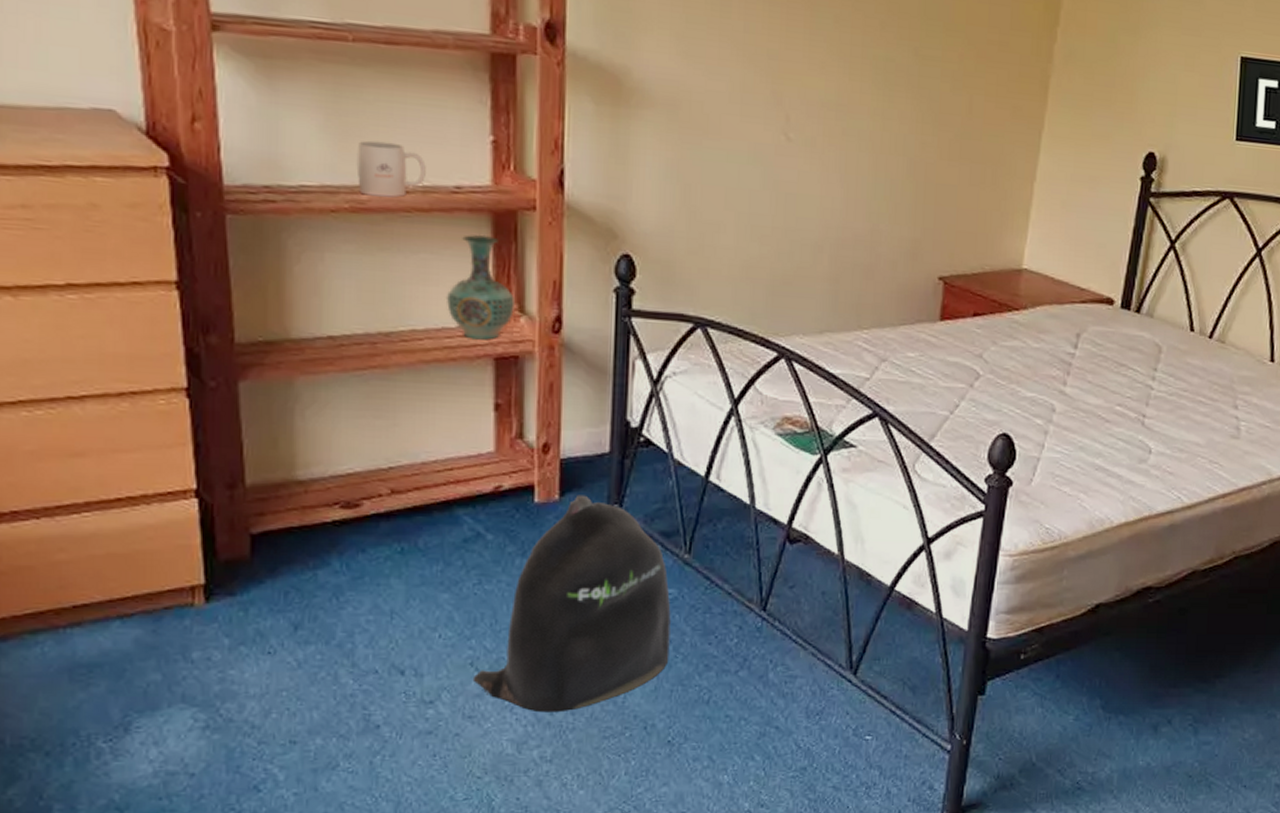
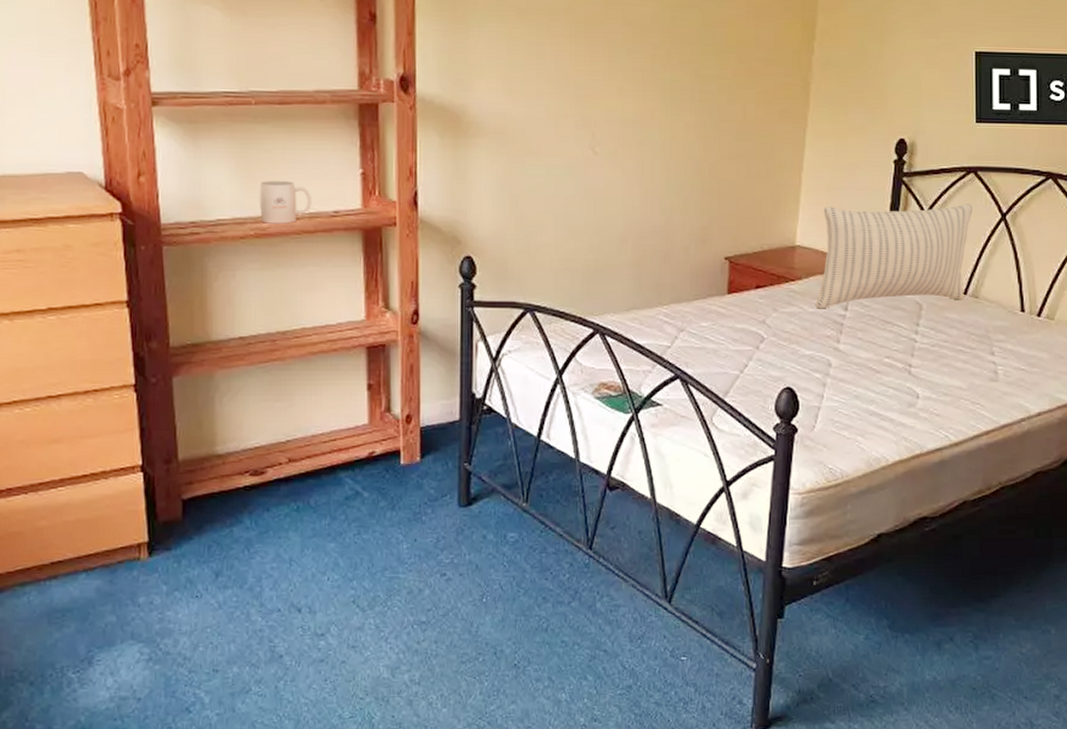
vase: present [446,234,514,340] -> none [328,248,381,333]
backpack: present [472,495,671,713] -> none [355,456,513,642]
pillow: none [1040,225,1225,344] -> present [815,204,972,308]

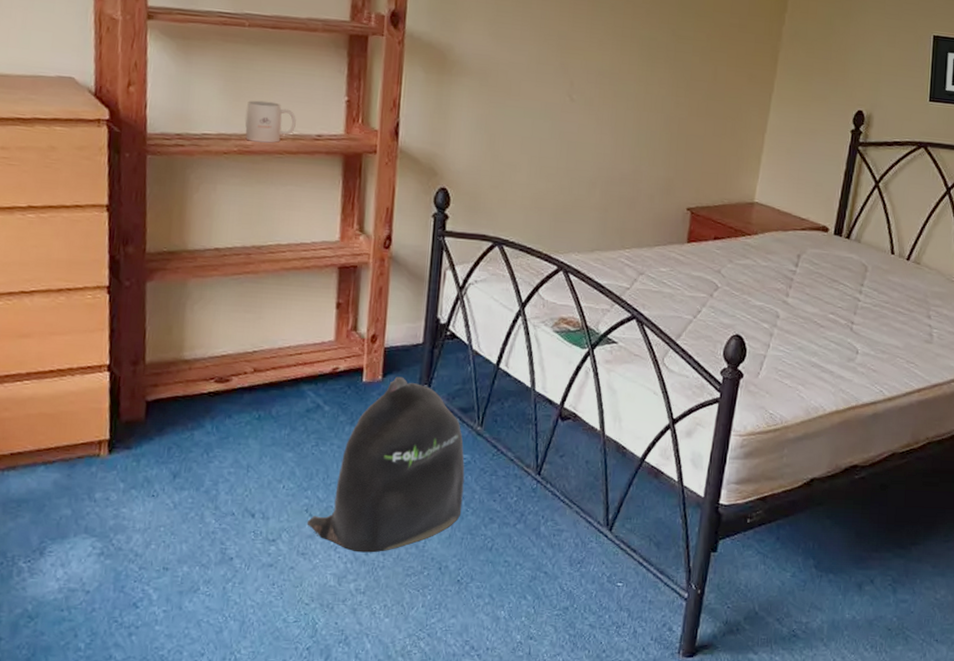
backpack: none [355,456,513,642] -> present [306,376,465,553]
pillow: present [815,204,972,308] -> none [768,168,921,265]

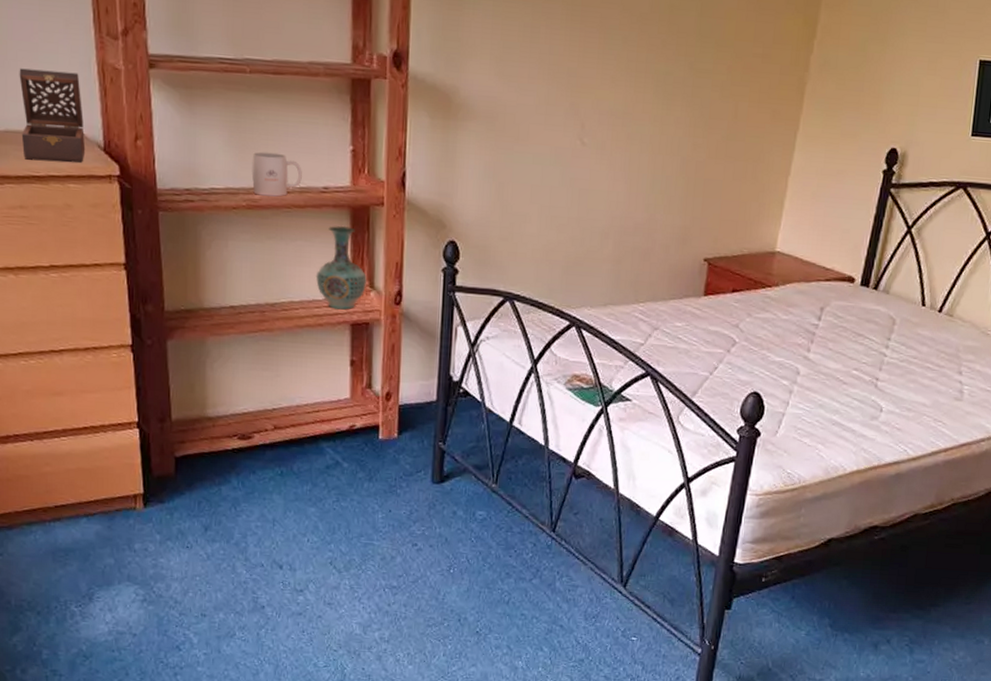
jewelry box: none [9,15,76,108] -> present [19,68,86,164]
vase: none [304,171,356,253] -> present [315,225,367,310]
backpack: present [306,376,465,553] -> none [331,434,481,604]

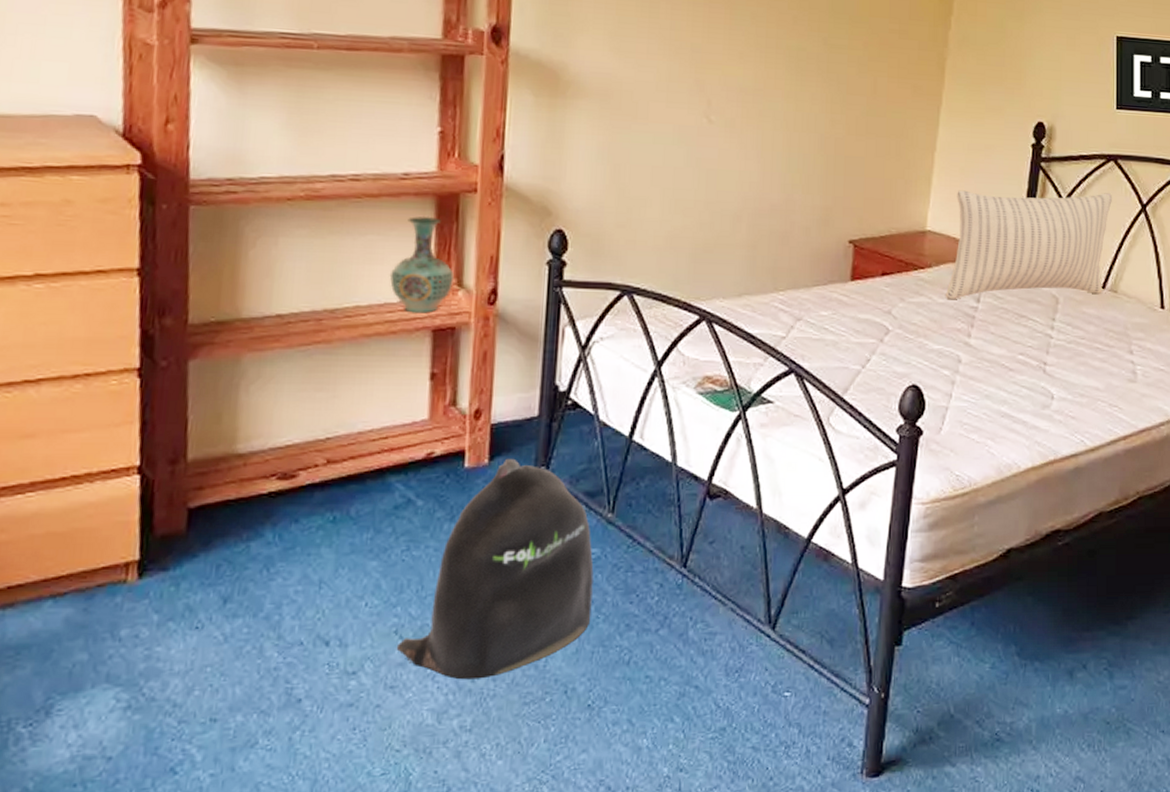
jewelry box: present [19,68,86,164] -> none [12,43,99,152]
mug: present [251,152,302,197] -> none [313,135,378,186]
backpack: none [331,434,481,604] -> present [396,458,594,680]
pillow: none [789,214,958,317] -> present [945,190,1112,299]

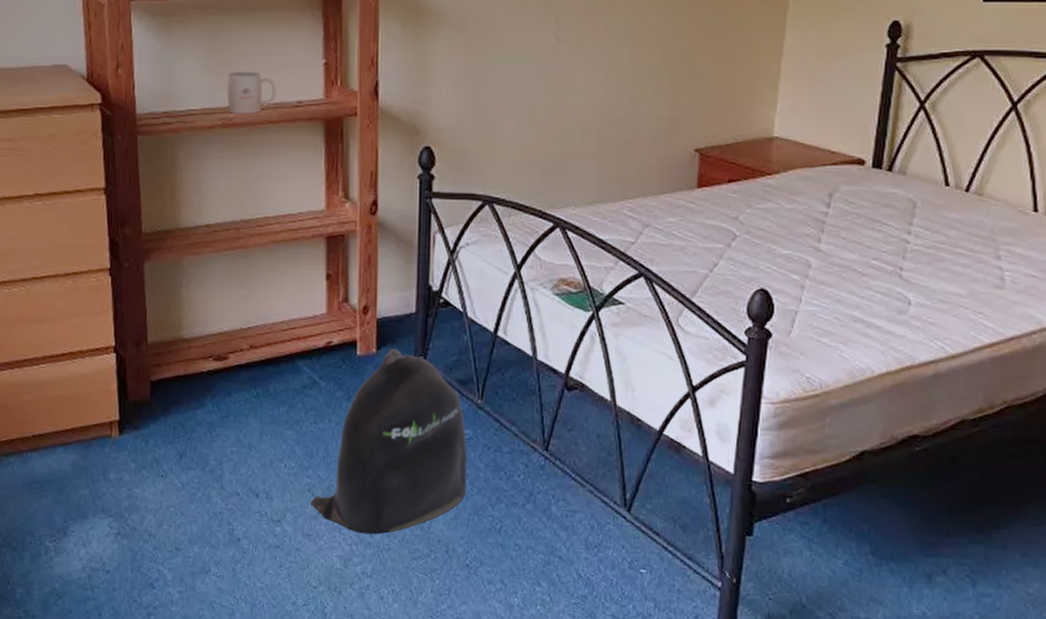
mug: none [313,135,378,186] -> present [227,71,276,115]
vase: present [389,216,454,313] -> none [290,138,341,223]
pillow: present [945,190,1112,299] -> none [793,92,977,204]

